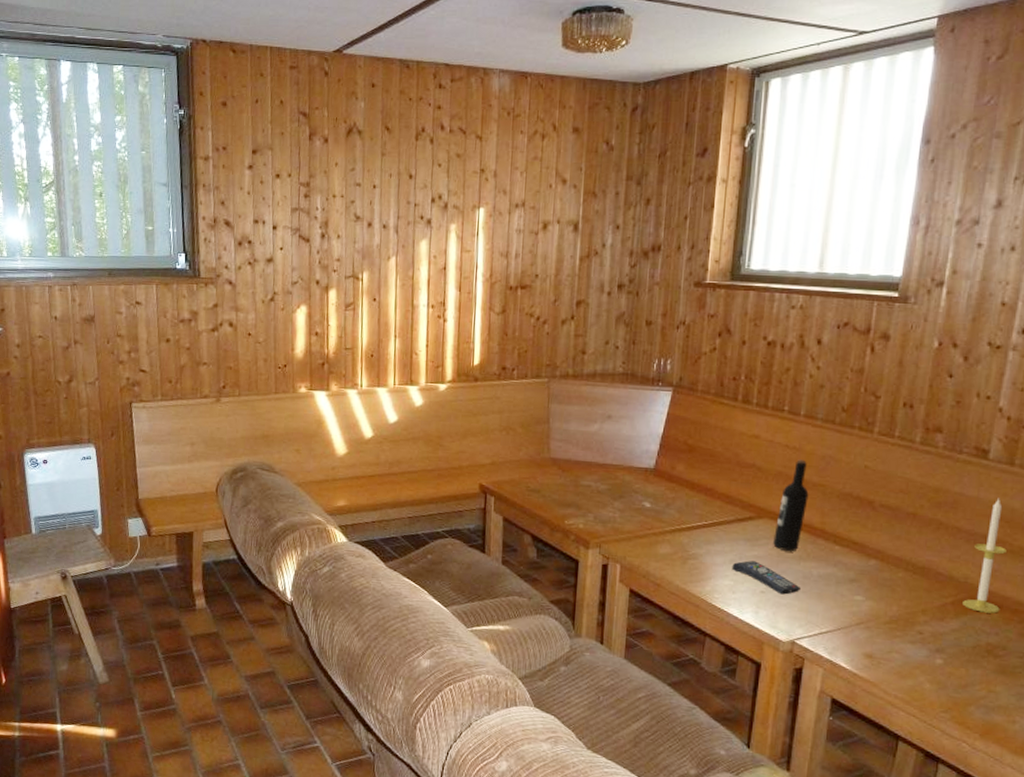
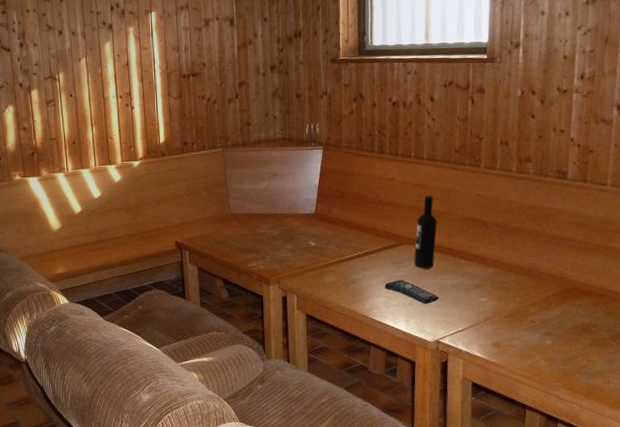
candle: present [962,498,1007,614] -> none [561,208,589,300]

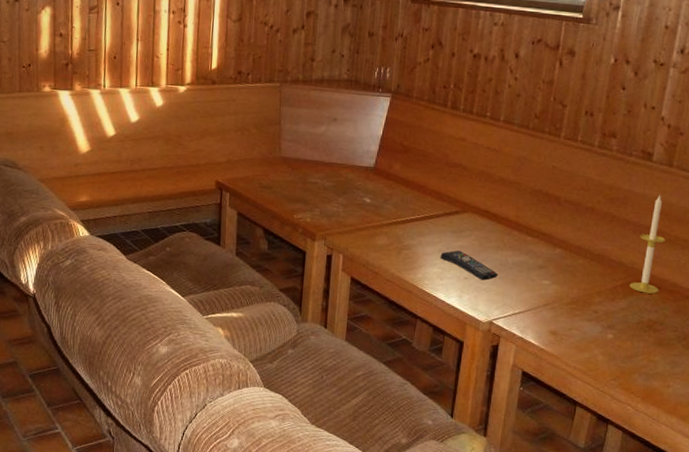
wine bottle: present [414,194,437,269] -> none [475,160,506,243]
candle: none [561,208,589,300] -> present [630,194,665,294]

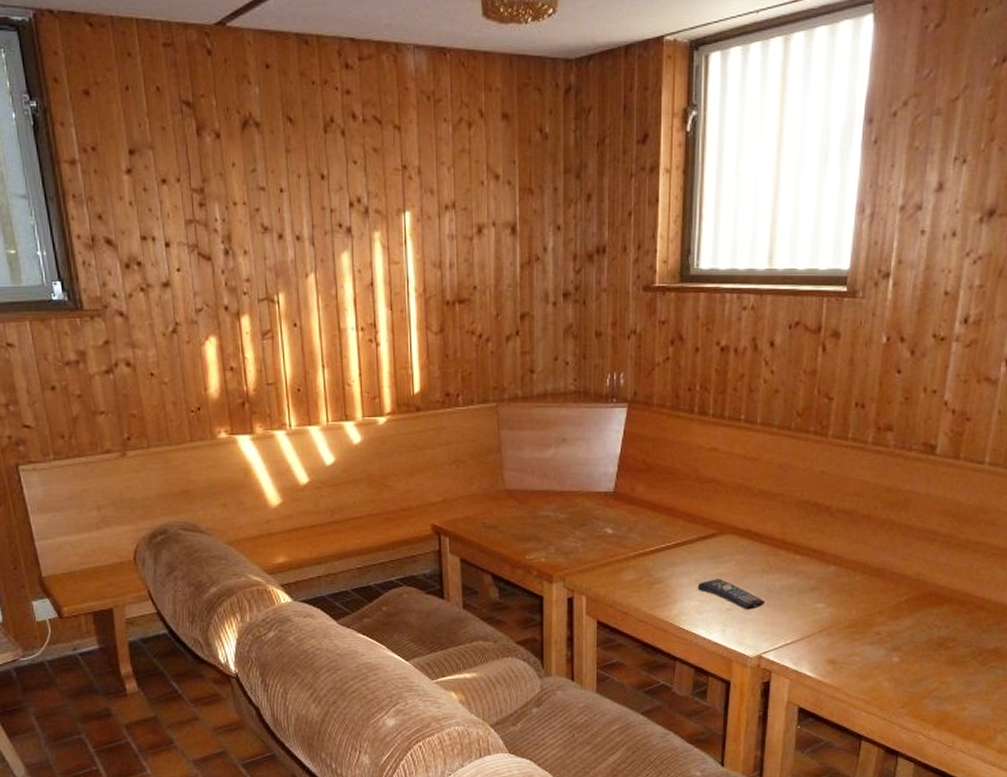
candle: present [630,194,665,294] -> none [915,492,954,607]

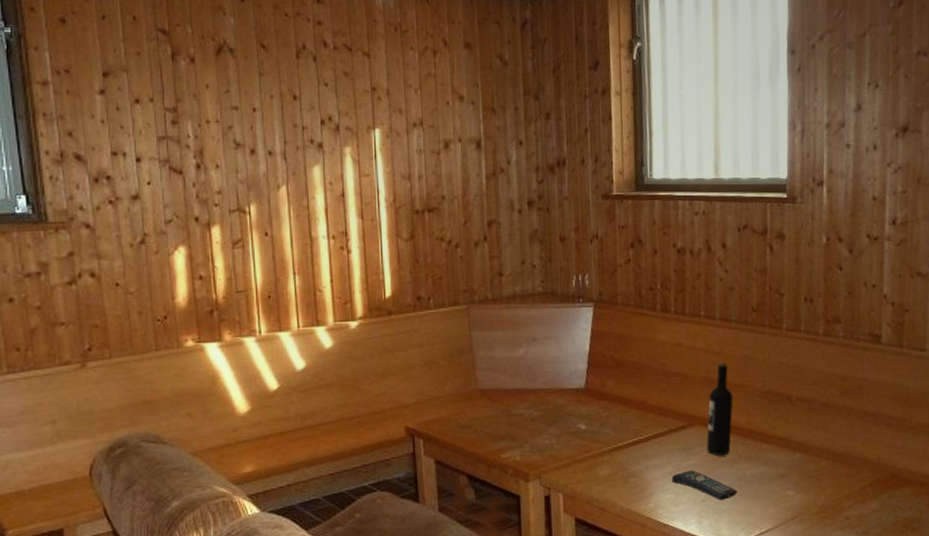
wine bottle: none [736,470,769,566] -> present [706,362,734,457]

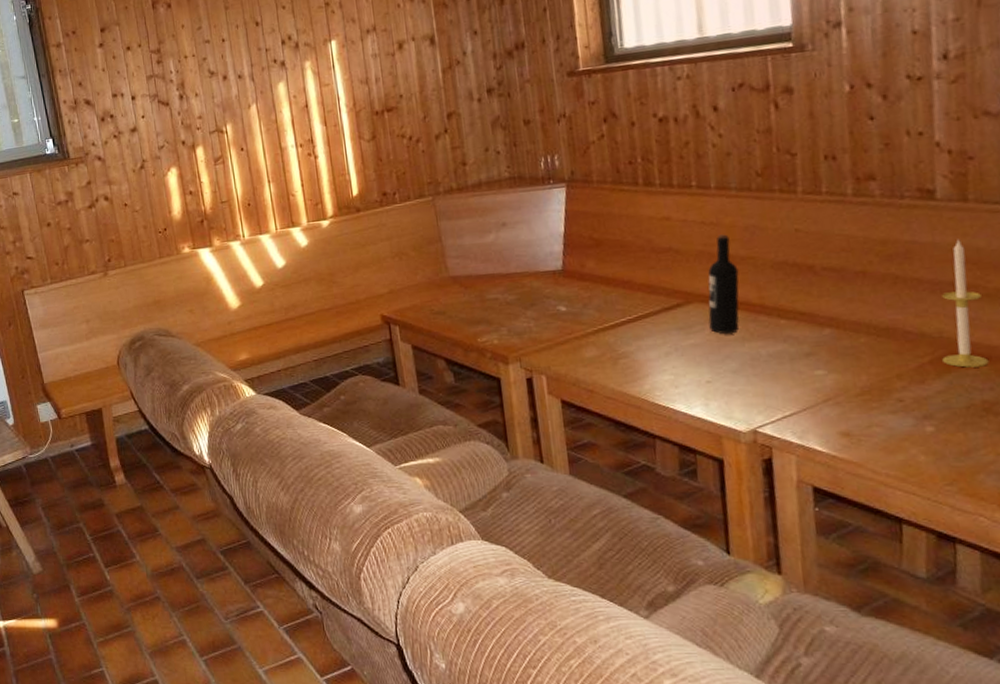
remote control: present [671,470,737,501] -> none [668,350,751,382]
candle: none [879,379,910,490] -> present [942,239,989,368]

